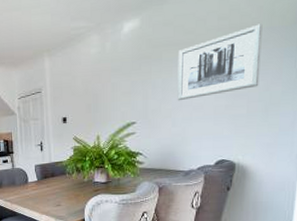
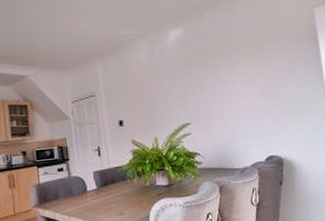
wall art: present [177,24,263,101] -> none [220,36,290,103]

